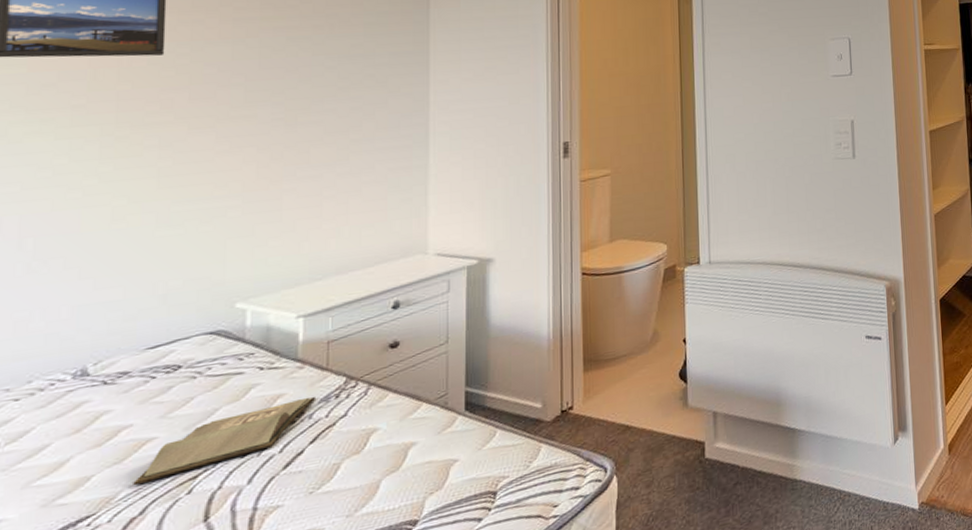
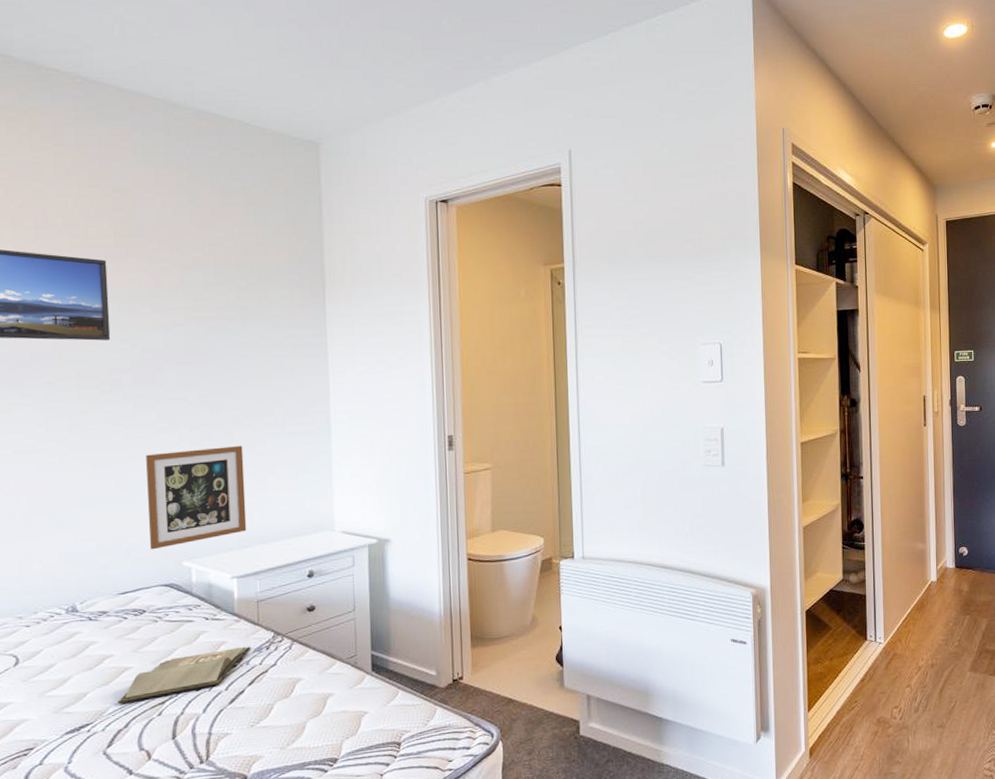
picture frame: none [193,165,322,293] -> present [146,445,247,550]

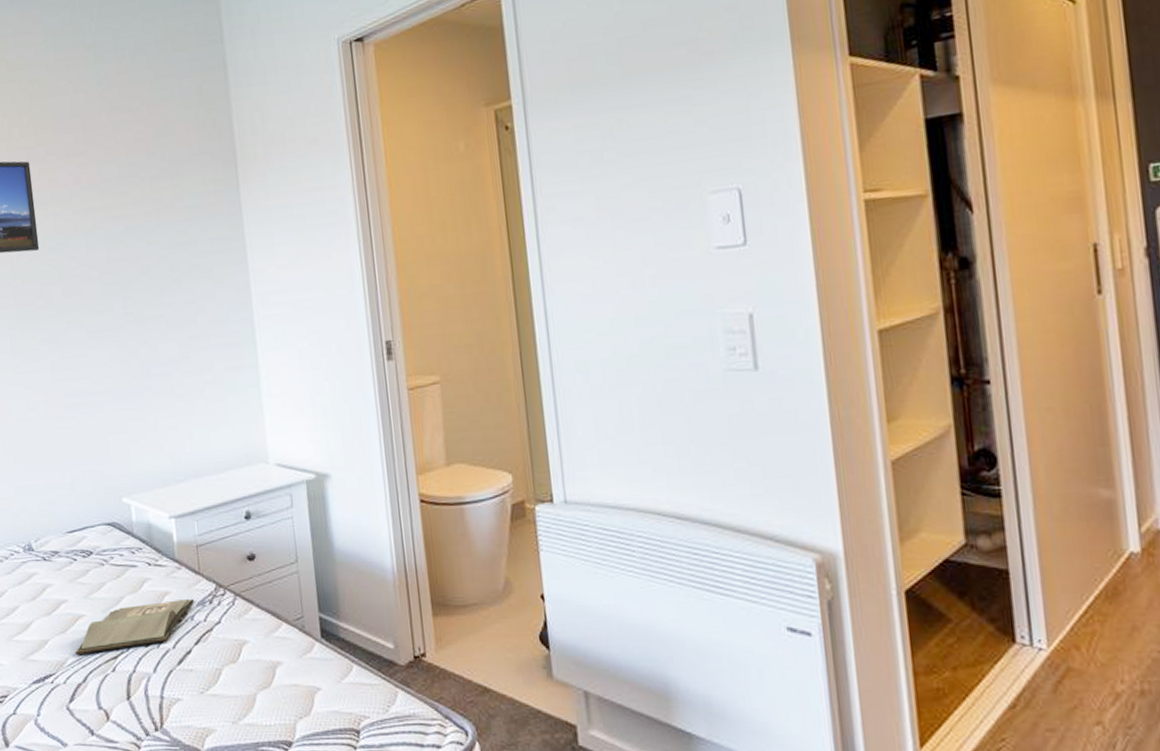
picture frame: present [146,445,247,550] -> none [80,362,180,484]

